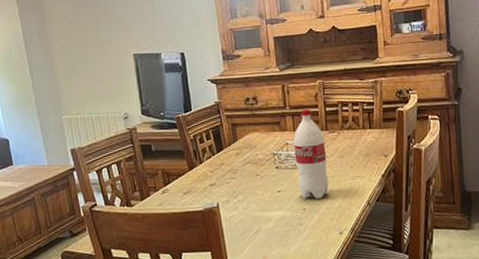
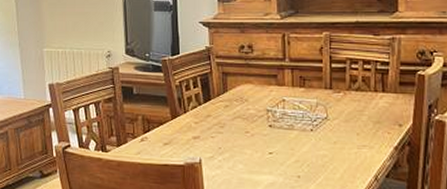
bottle: present [293,109,329,199] -> none [291,63,330,167]

